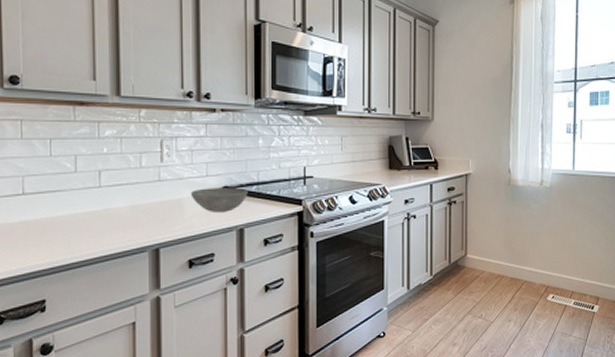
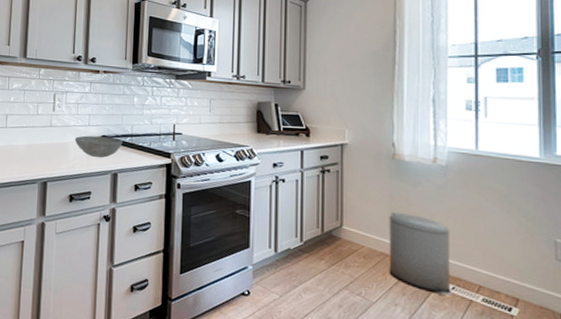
pedal bin: none [504,235,554,305] -> present [389,212,454,296]

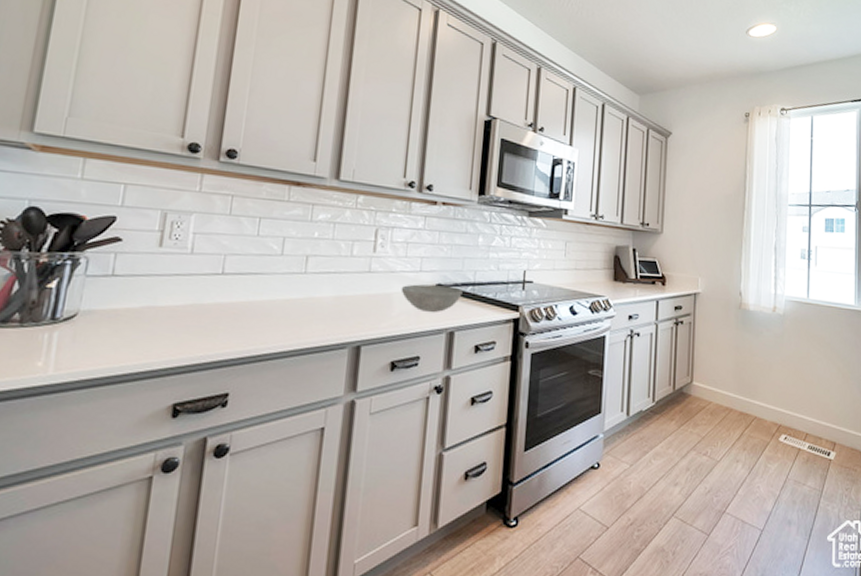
pedal bin: present [389,212,454,296] -> none [732,364,786,446]

